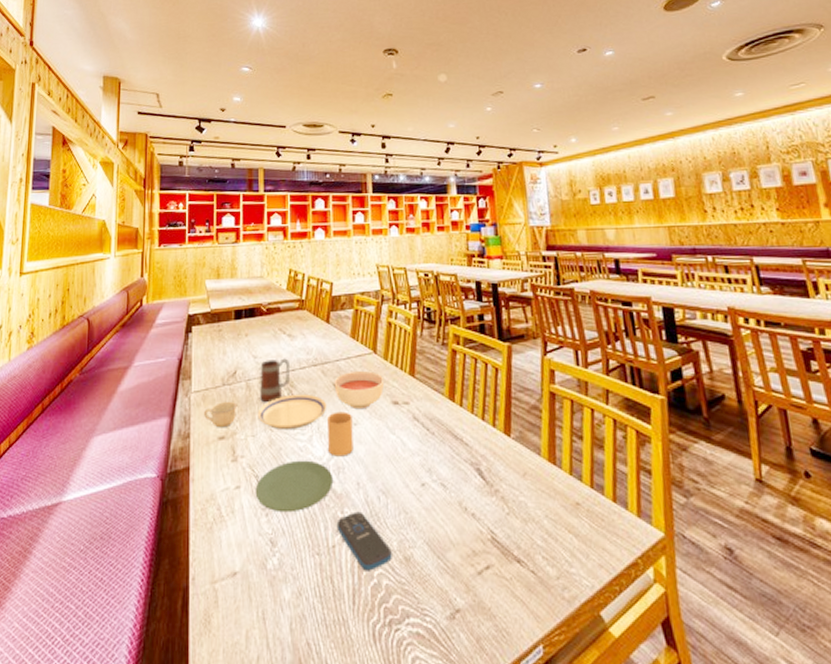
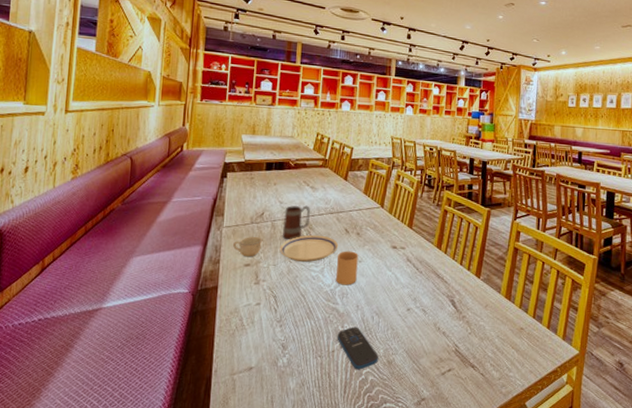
plate: present [255,460,334,513] -> none [272,286,338,325]
bowl: present [334,371,385,410] -> none [346,220,388,251]

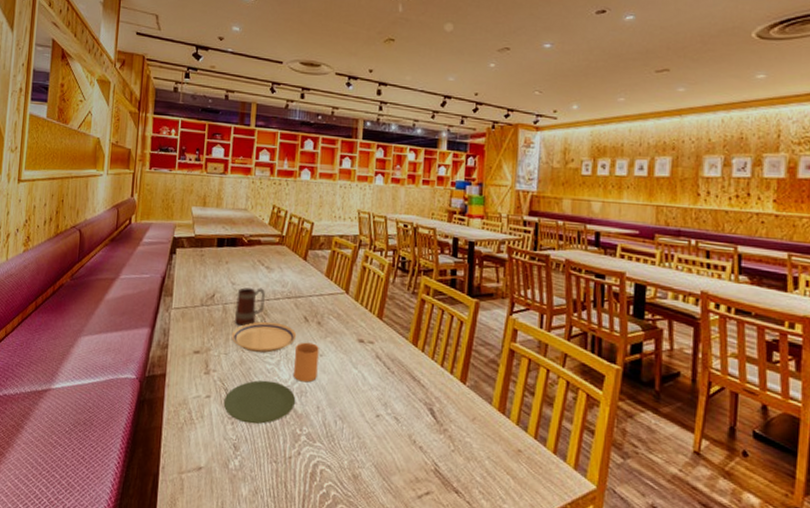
cup: present [233,236,262,257] -> none [182,320,213,344]
plate: none [272,286,338,325] -> present [223,380,296,424]
mobile phone: present [337,326,379,370] -> none [294,431,342,482]

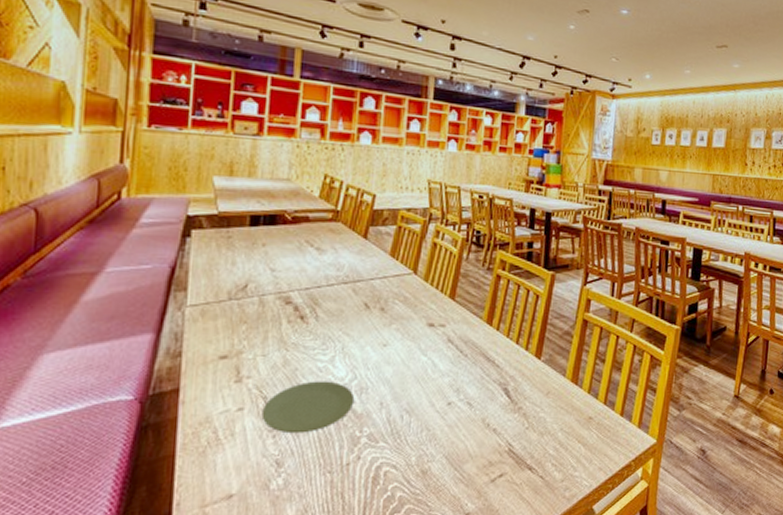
plate: present [231,321,297,353] -> none [271,312,356,349]
beer mug: present [235,287,265,326] -> none [276,273,315,320]
cup: present [294,342,319,383] -> none [352,332,383,377]

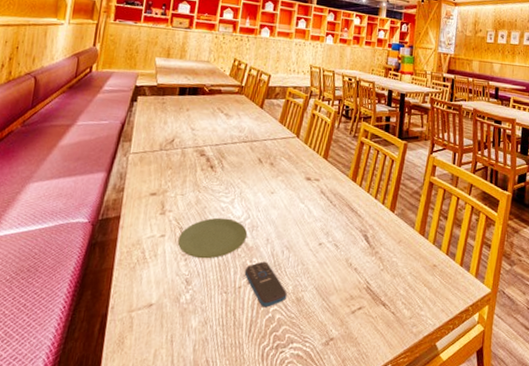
mobile phone: none [353,430,409,486] -> present [244,261,287,308]

